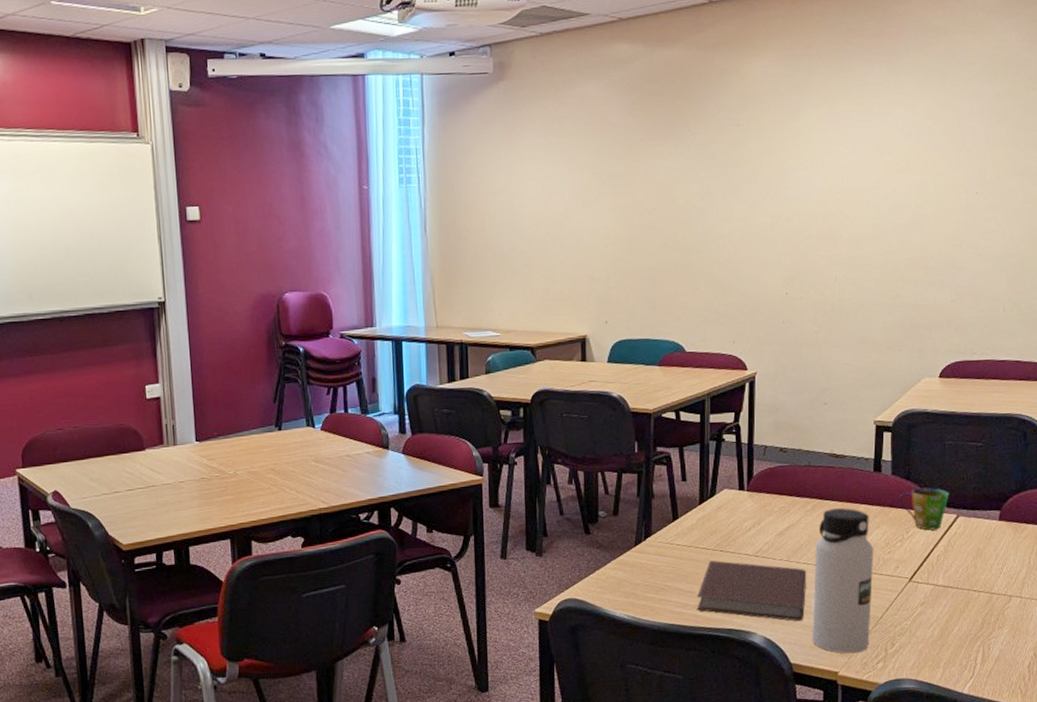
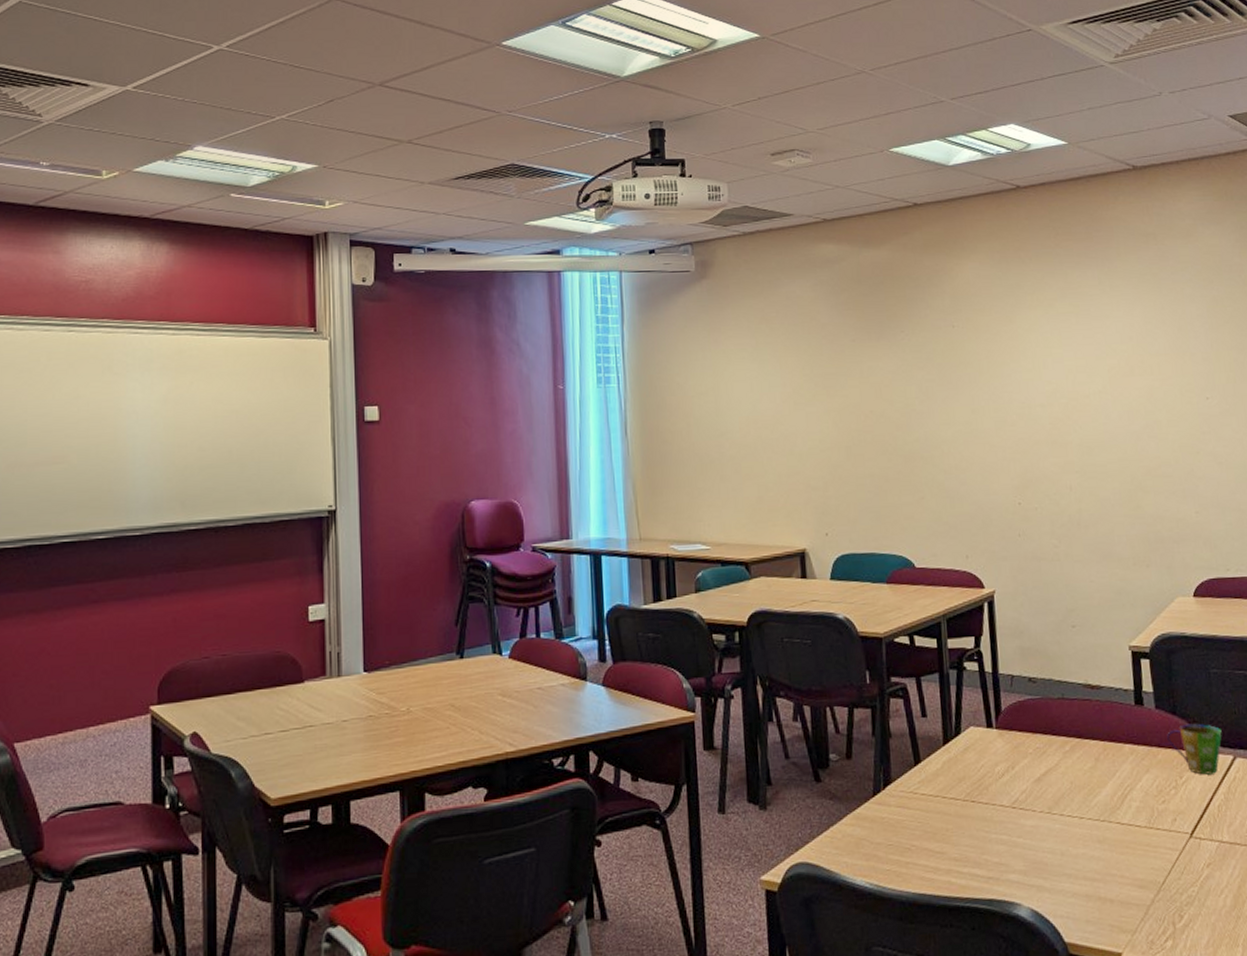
notebook: present [697,560,807,621] -> none [949,812,1075,888]
water bottle: present [812,508,874,654] -> none [1079,748,1154,930]

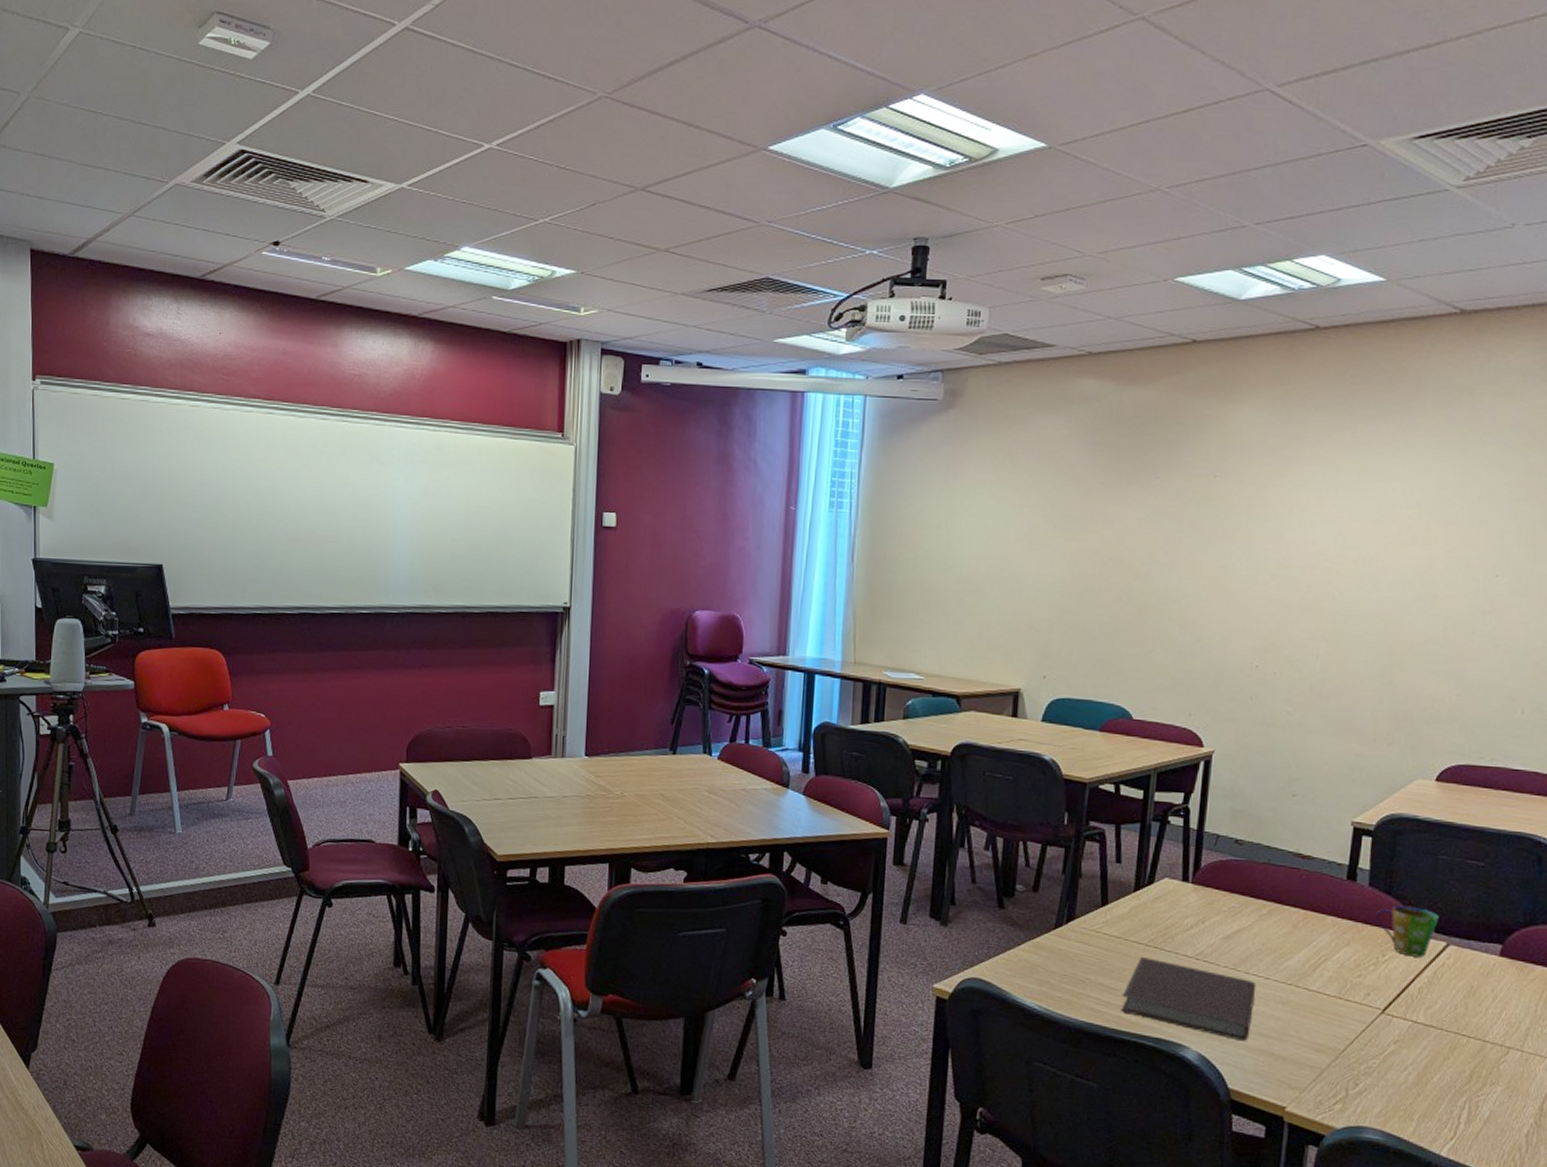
notebook: none [949,812,1075,888] -> present [1121,956,1257,1041]

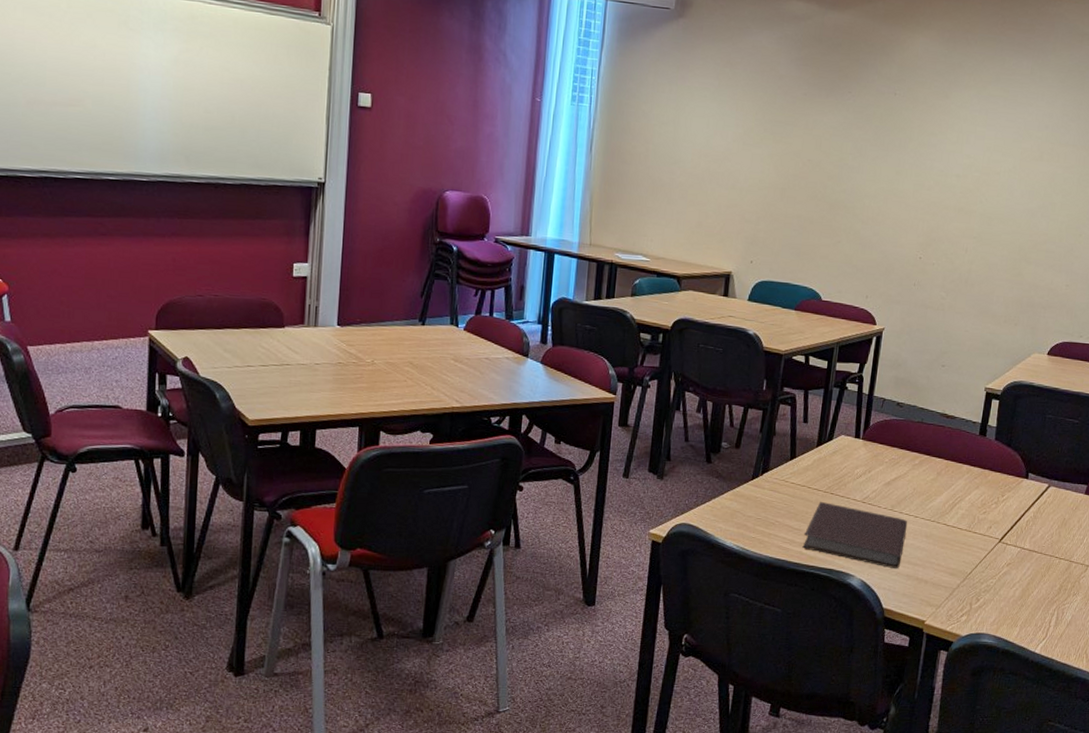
cup: present [1376,905,1439,957] -> none [999,455,1044,497]

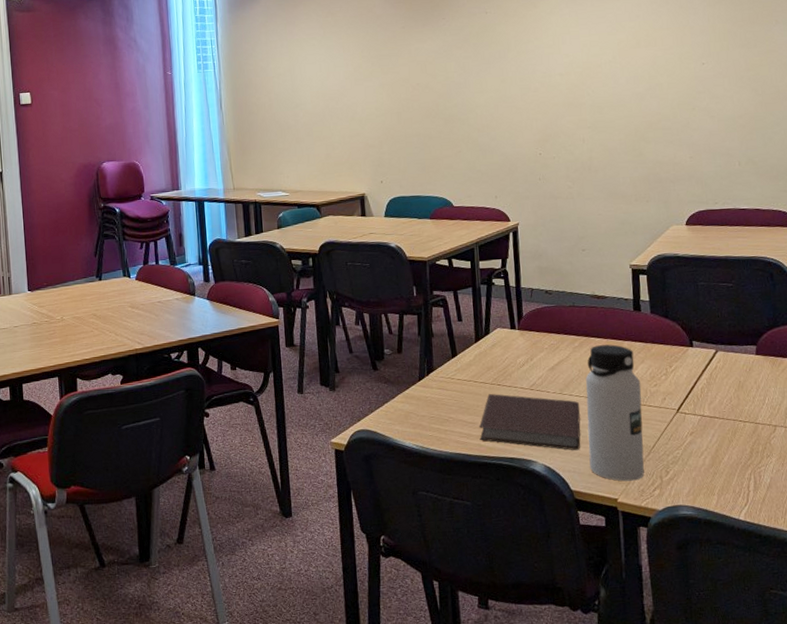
water bottle: none [905,465,971,605] -> present [586,344,645,481]

